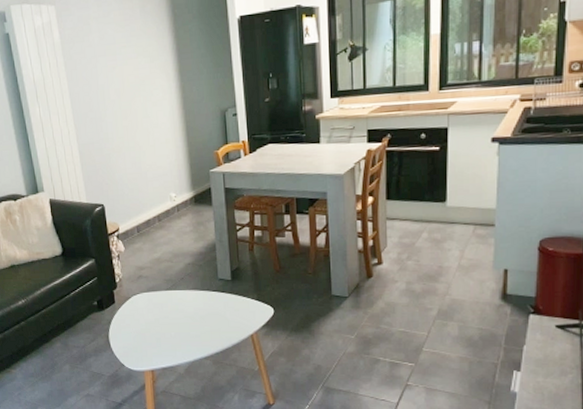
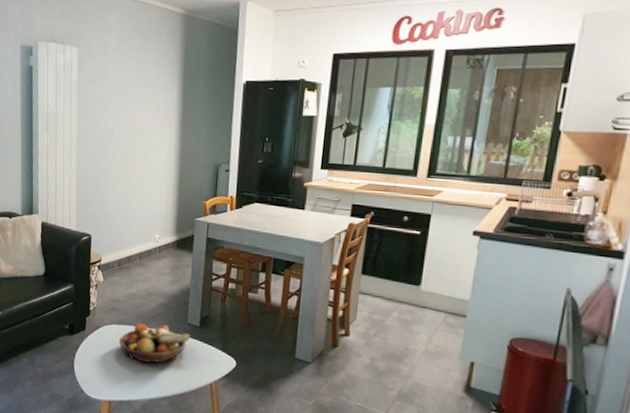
fruit bowl: none [151,285,224,326] -> present [118,323,191,363]

